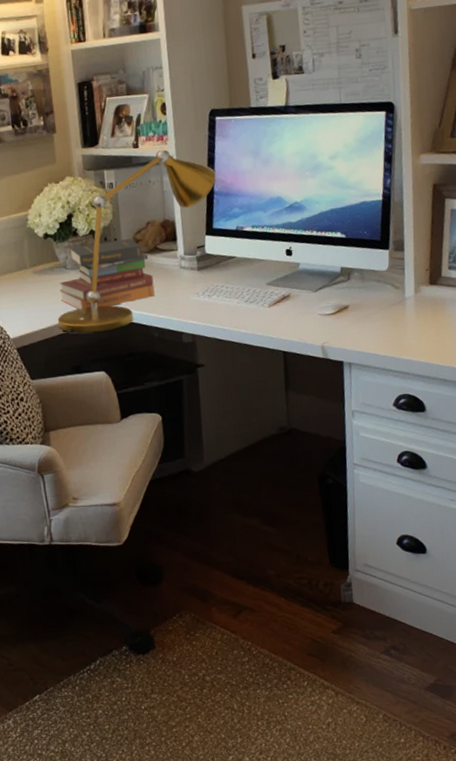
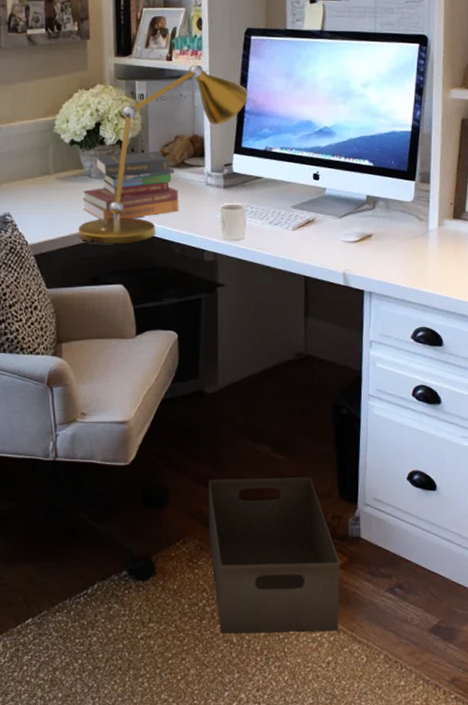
mug: none [195,284,223,321] -> present [220,203,247,240]
storage basket: none [200,547,337,701] -> present [208,477,340,634]

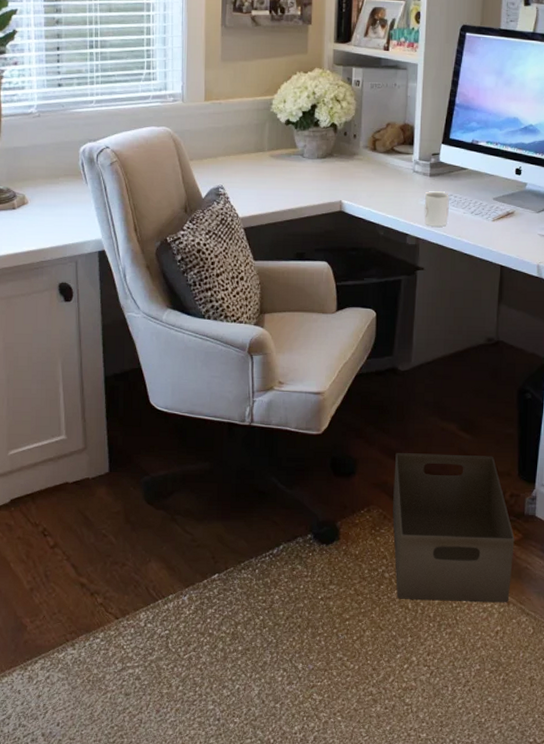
desk lamp: present [78,64,248,247] -> none [287,56,459,225]
books: present [82,151,179,220] -> none [294,136,386,199]

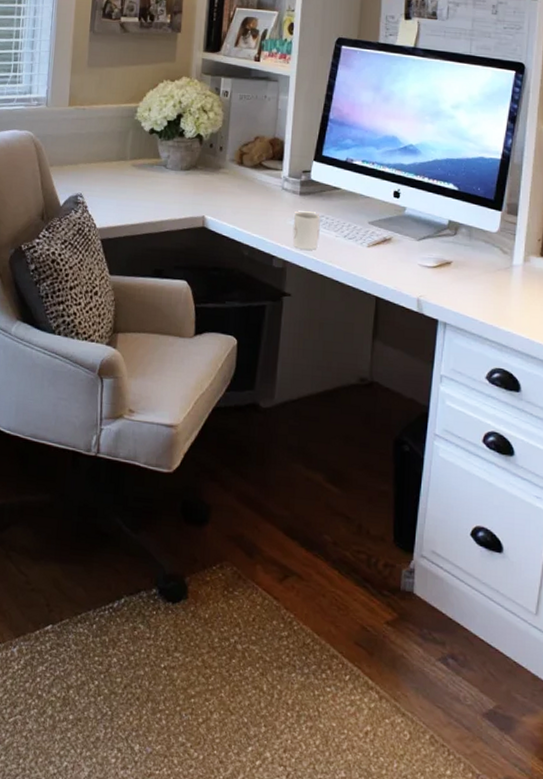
storage basket: present [393,453,515,602] -> none [248,502,389,696]

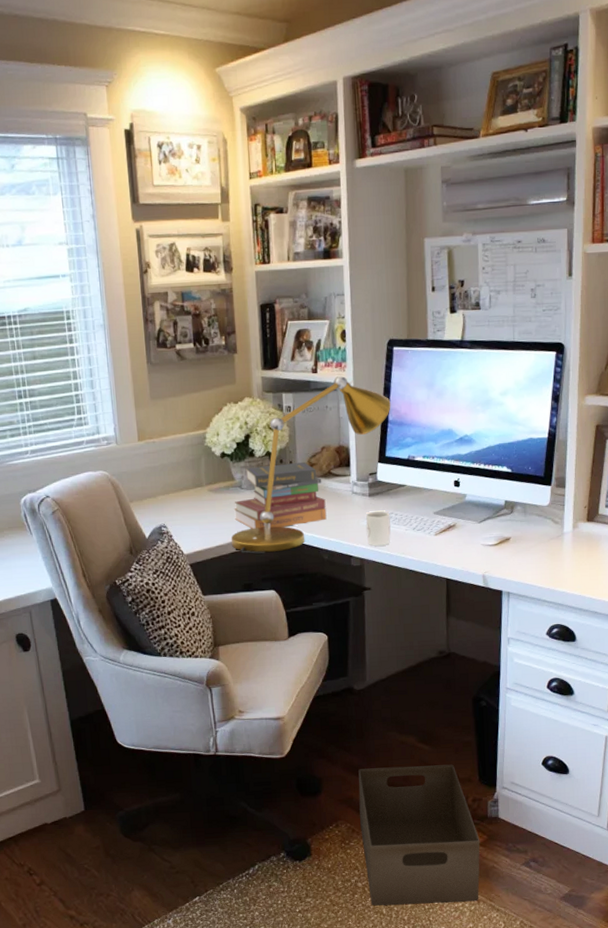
desk lamp: none [147,68,333,241] -> present [231,376,391,555]
books: none [155,147,253,215] -> present [234,461,327,529]
storage basket: none [248,502,389,696] -> present [358,764,480,906]

